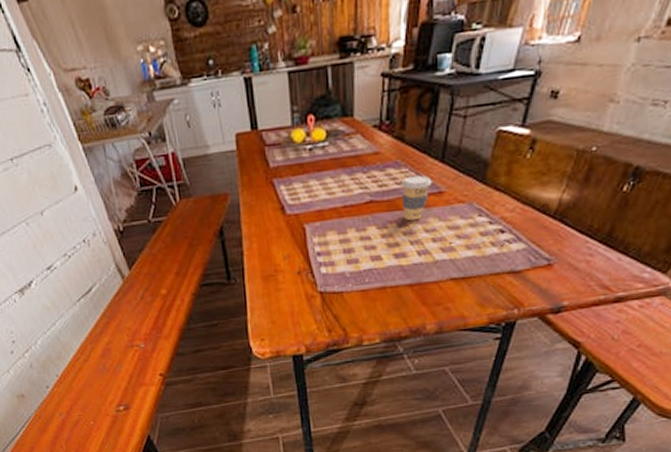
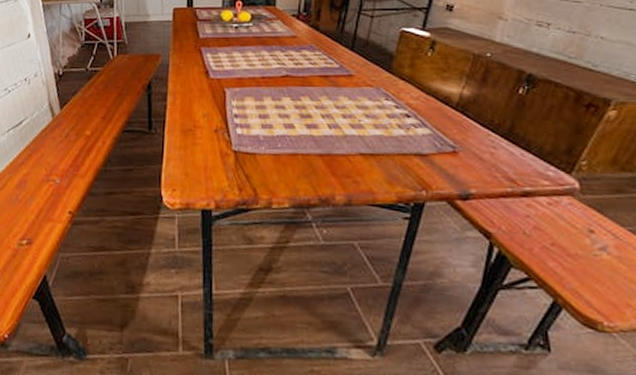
coffee cup: present [401,175,432,221] -> none [314,58,343,97]

